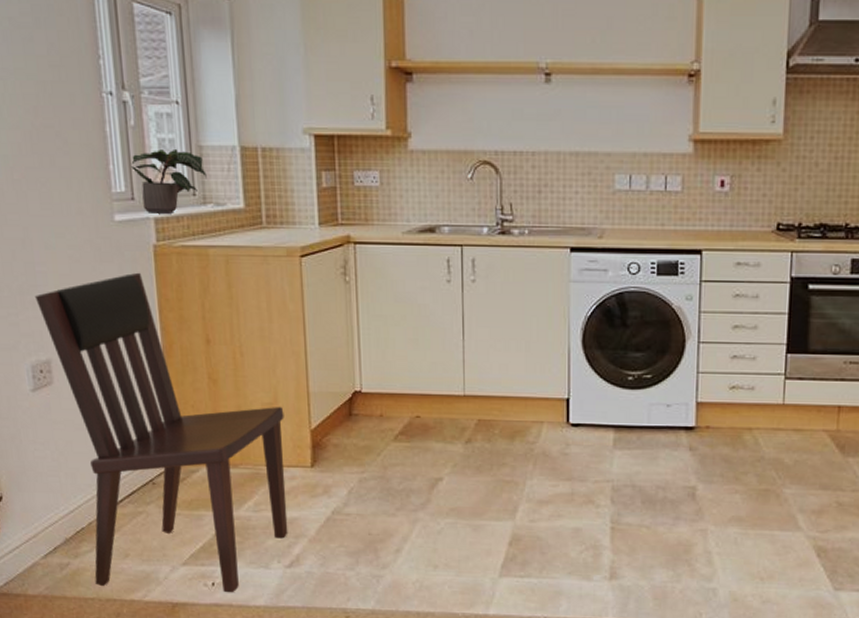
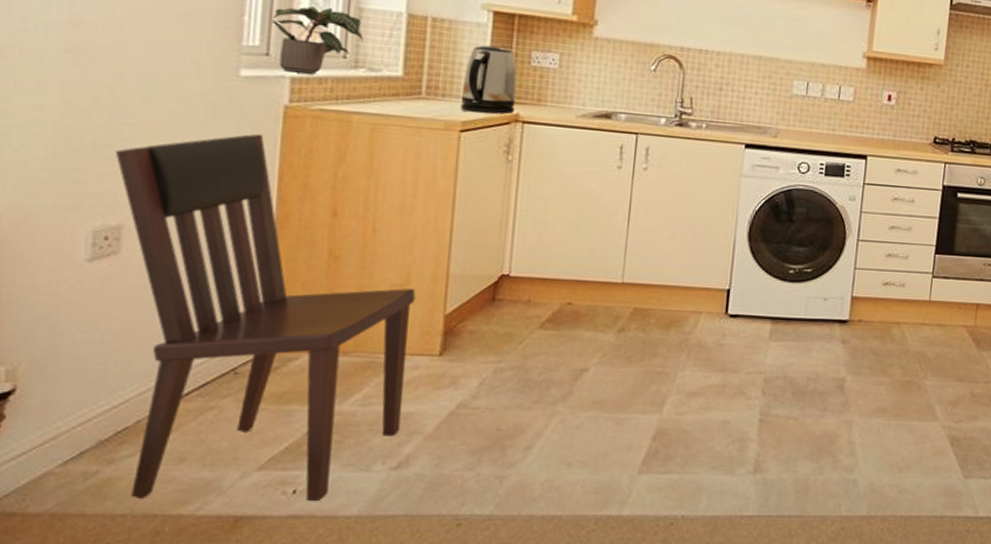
kettle: none [296,170,346,238] -> present [460,45,517,115]

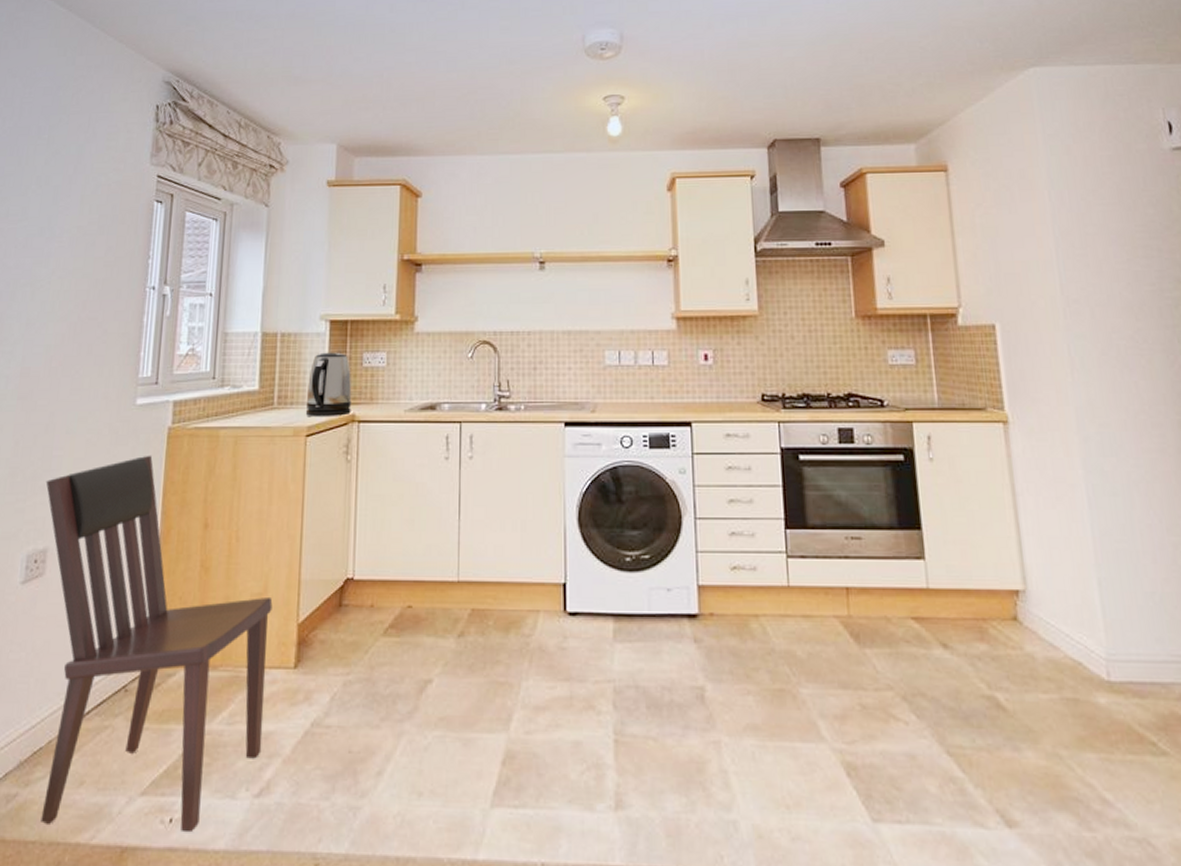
potted plant: present [272,6,364,74] -> none [160,335,228,397]

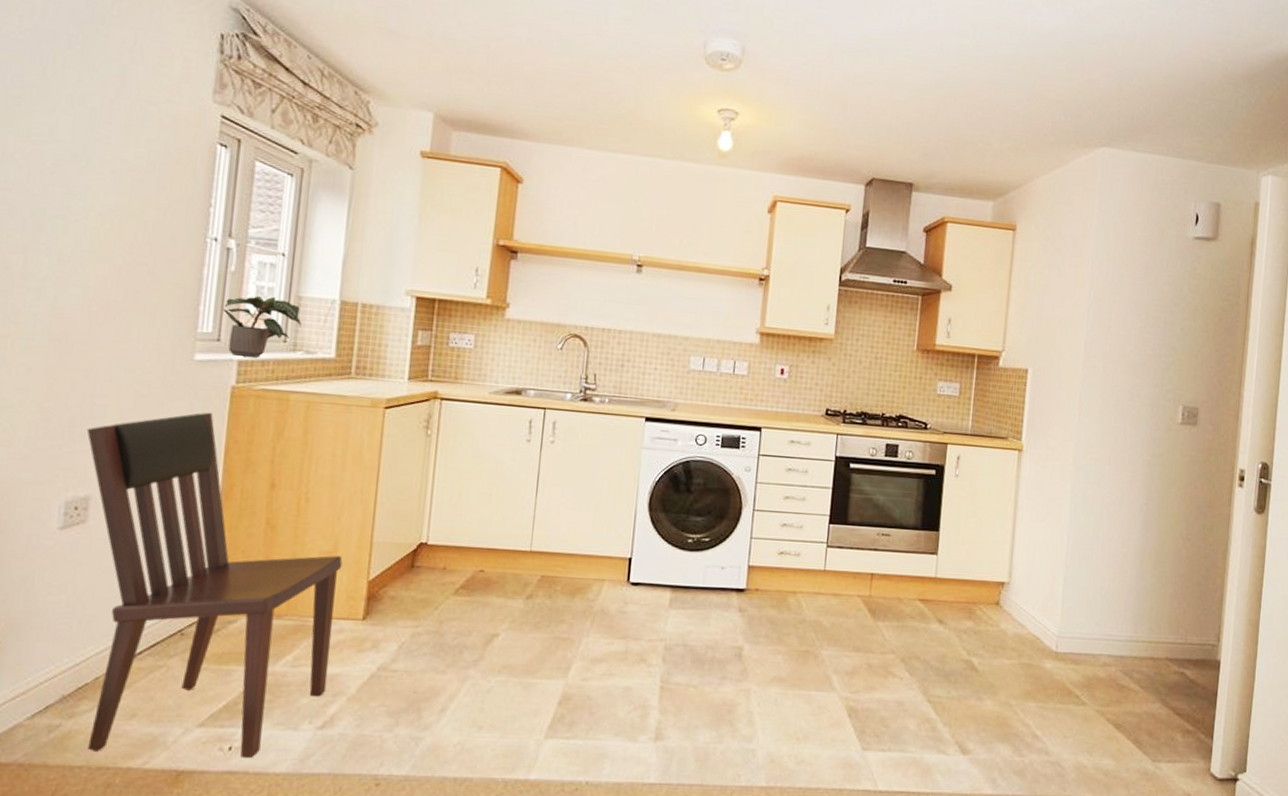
potted plant: none [160,335,228,397] -> present [223,296,302,357]
kettle: present [305,352,352,418] -> none [385,328,436,393]

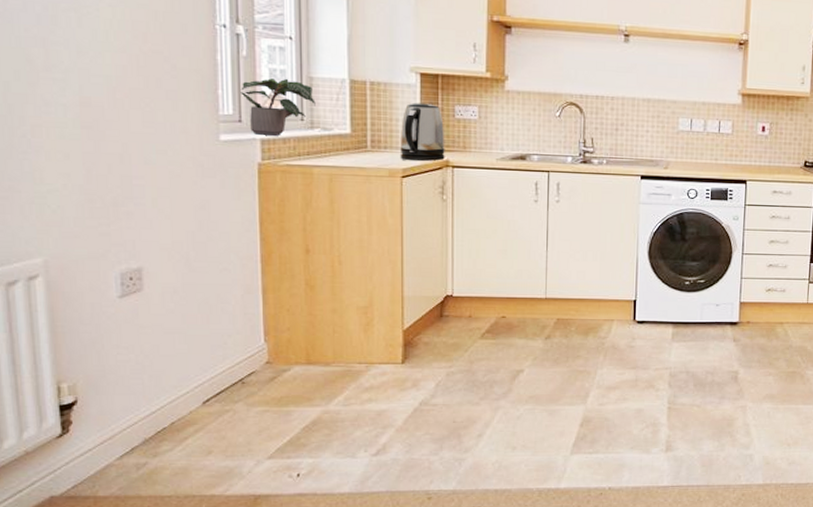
dining chair: present [86,412,343,757] -> none [129,187,378,483]
kettle: none [385,328,436,393] -> present [400,103,445,162]

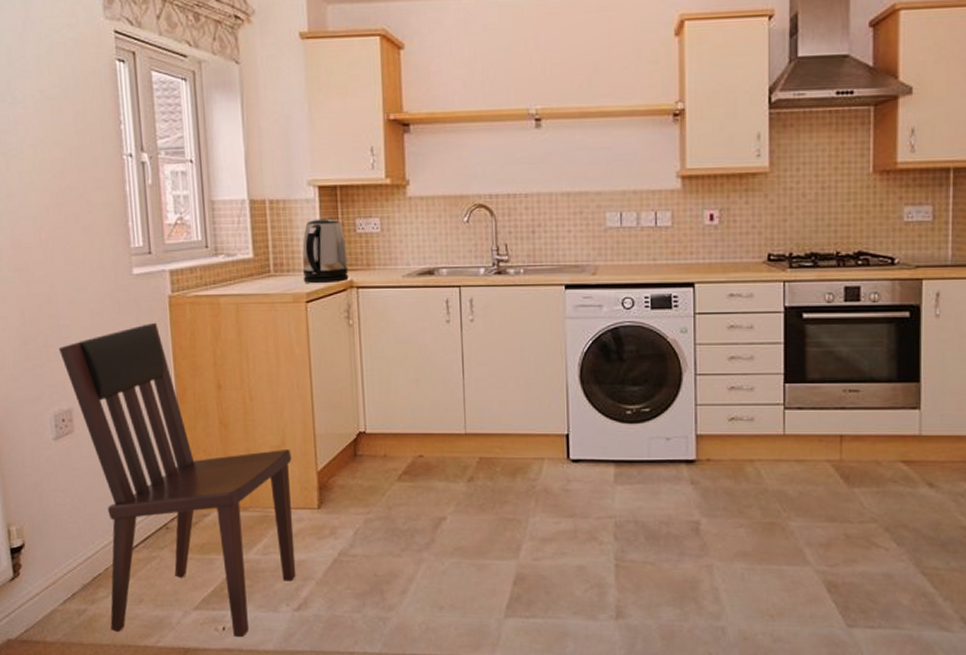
dining chair: none [129,187,378,483] -> present [58,322,296,637]
potted plant: present [240,78,316,136] -> none [148,204,218,266]

